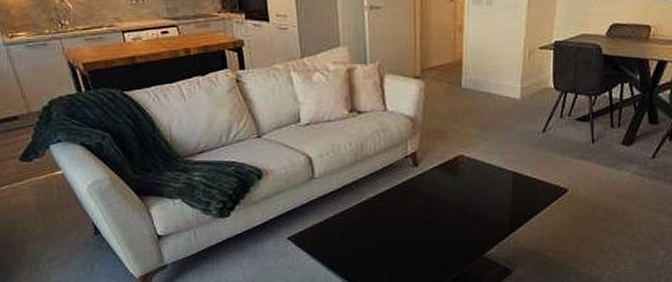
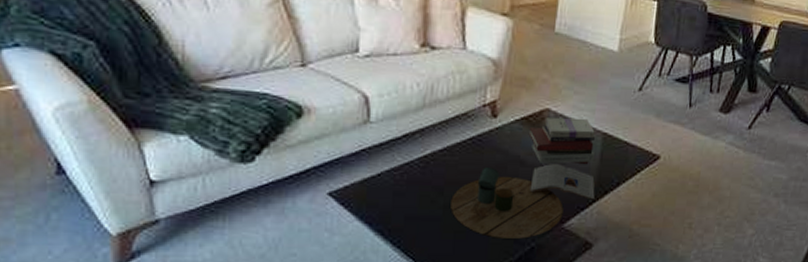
decorative tray: none [386,208,483,269] -> present [450,166,564,239]
books: none [446,161,508,203] -> present [528,117,596,164]
magazine: none [452,202,510,232] -> present [529,164,595,200]

